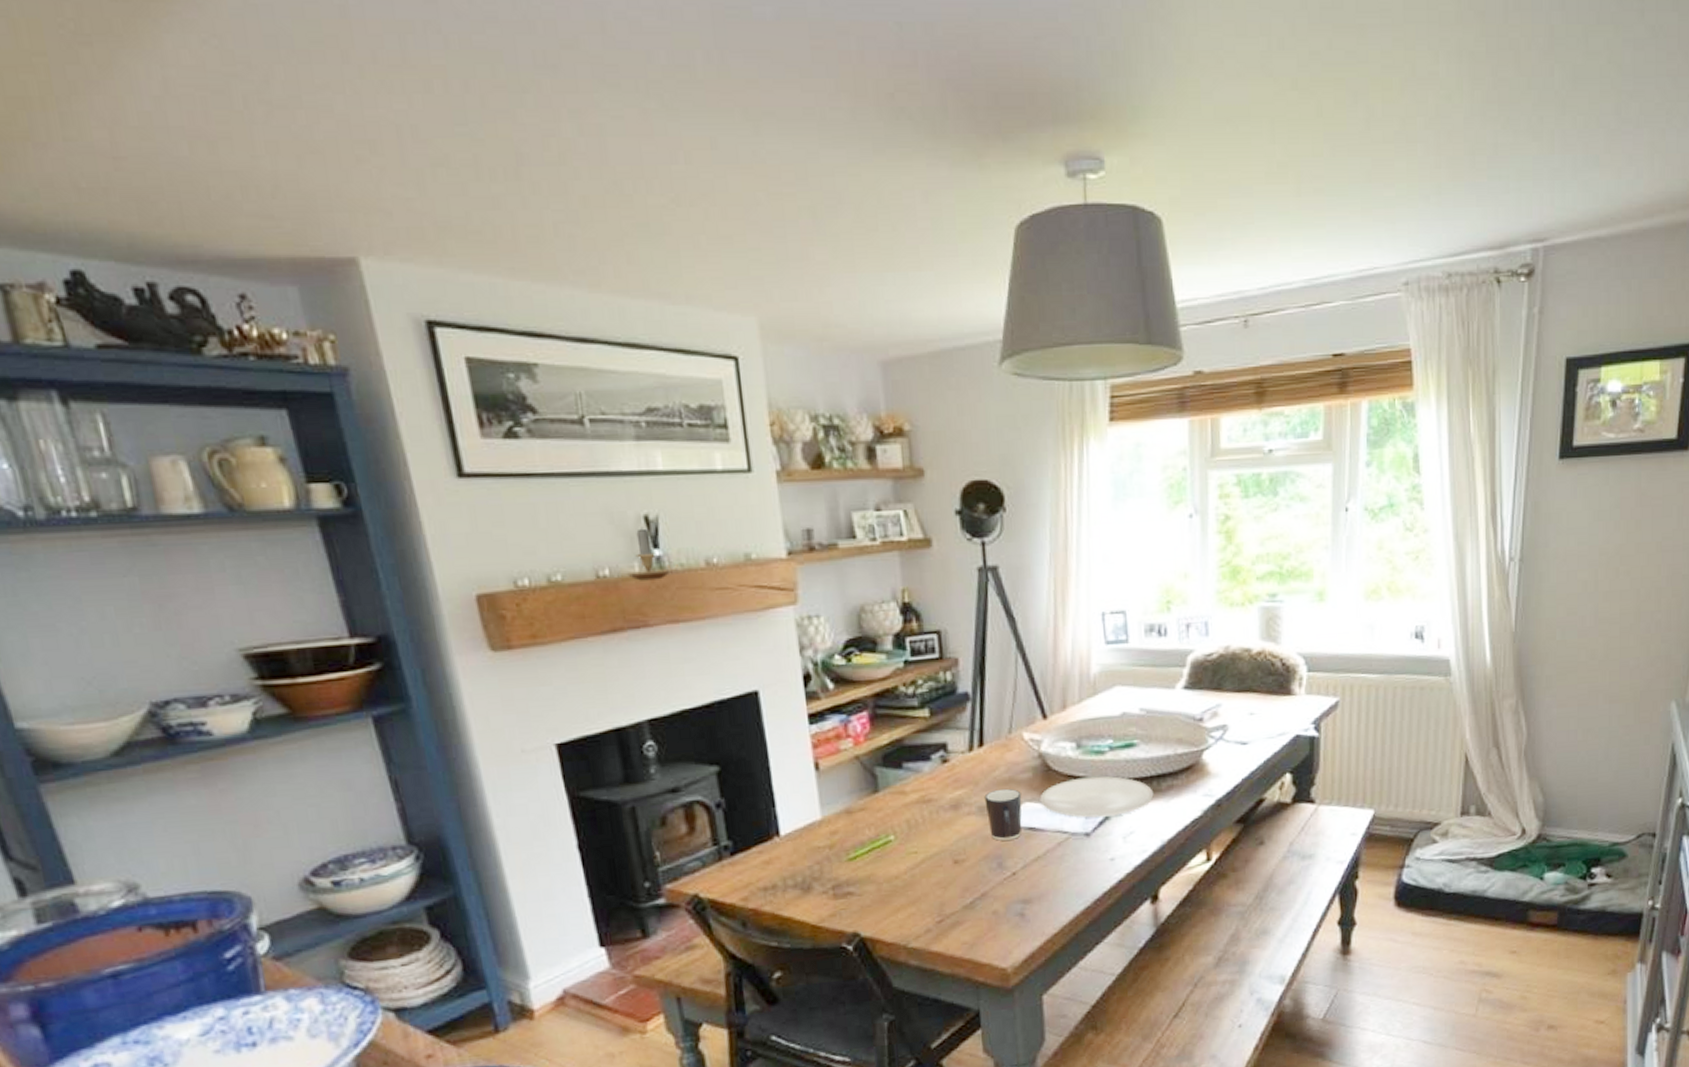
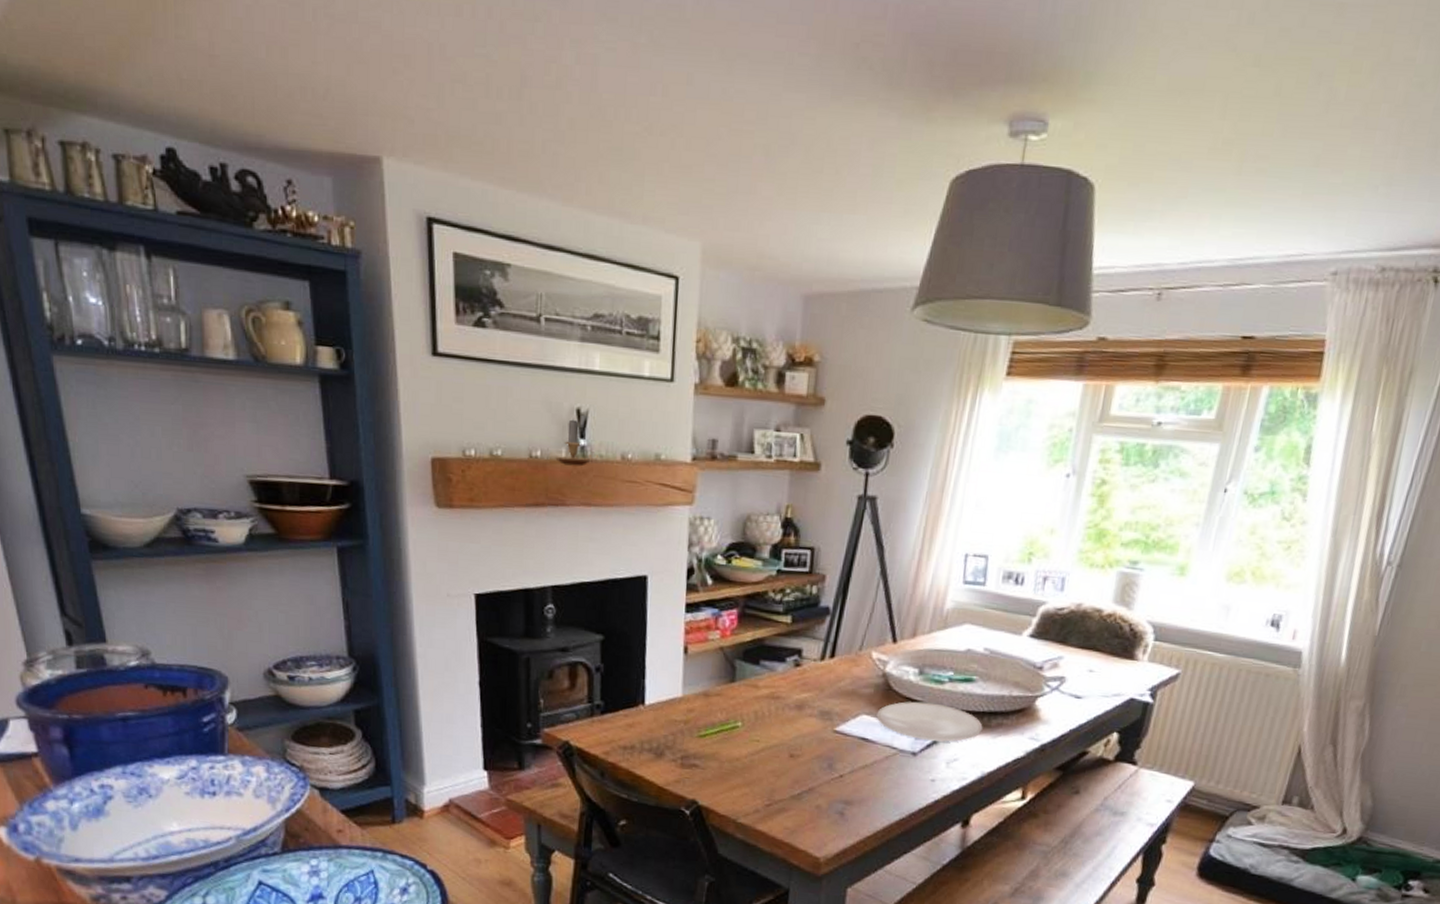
mug: present [984,788,1022,842] -> none [826,698,861,746]

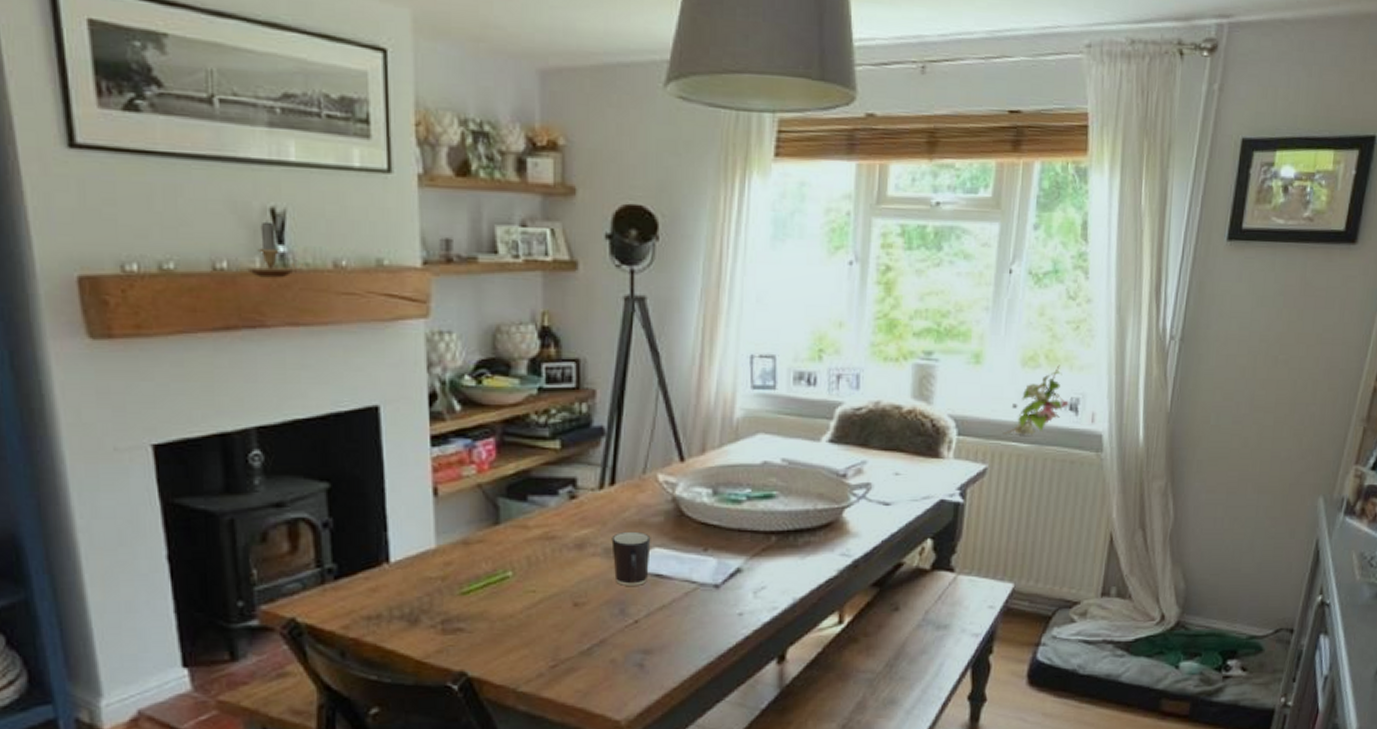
mug: none [826,698,861,746] -> present [611,531,651,587]
plate: present [876,701,983,742] -> none [670,526,789,569]
plant: none [1199,582,1271,647] -> present [1003,365,1069,435]

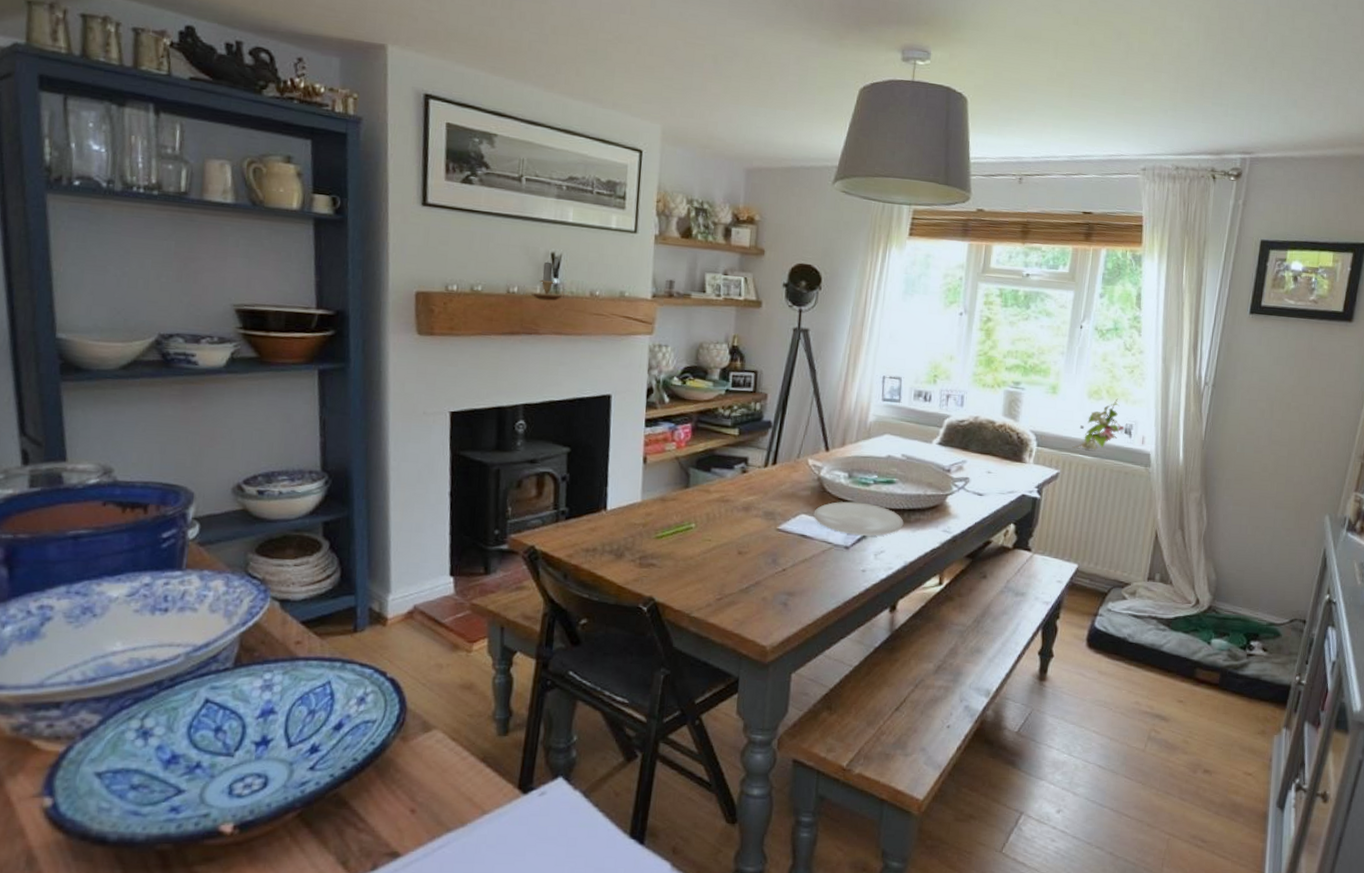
mug: present [611,531,651,587] -> none [770,500,800,543]
plate: none [670,526,789,569] -> present [813,501,904,536]

